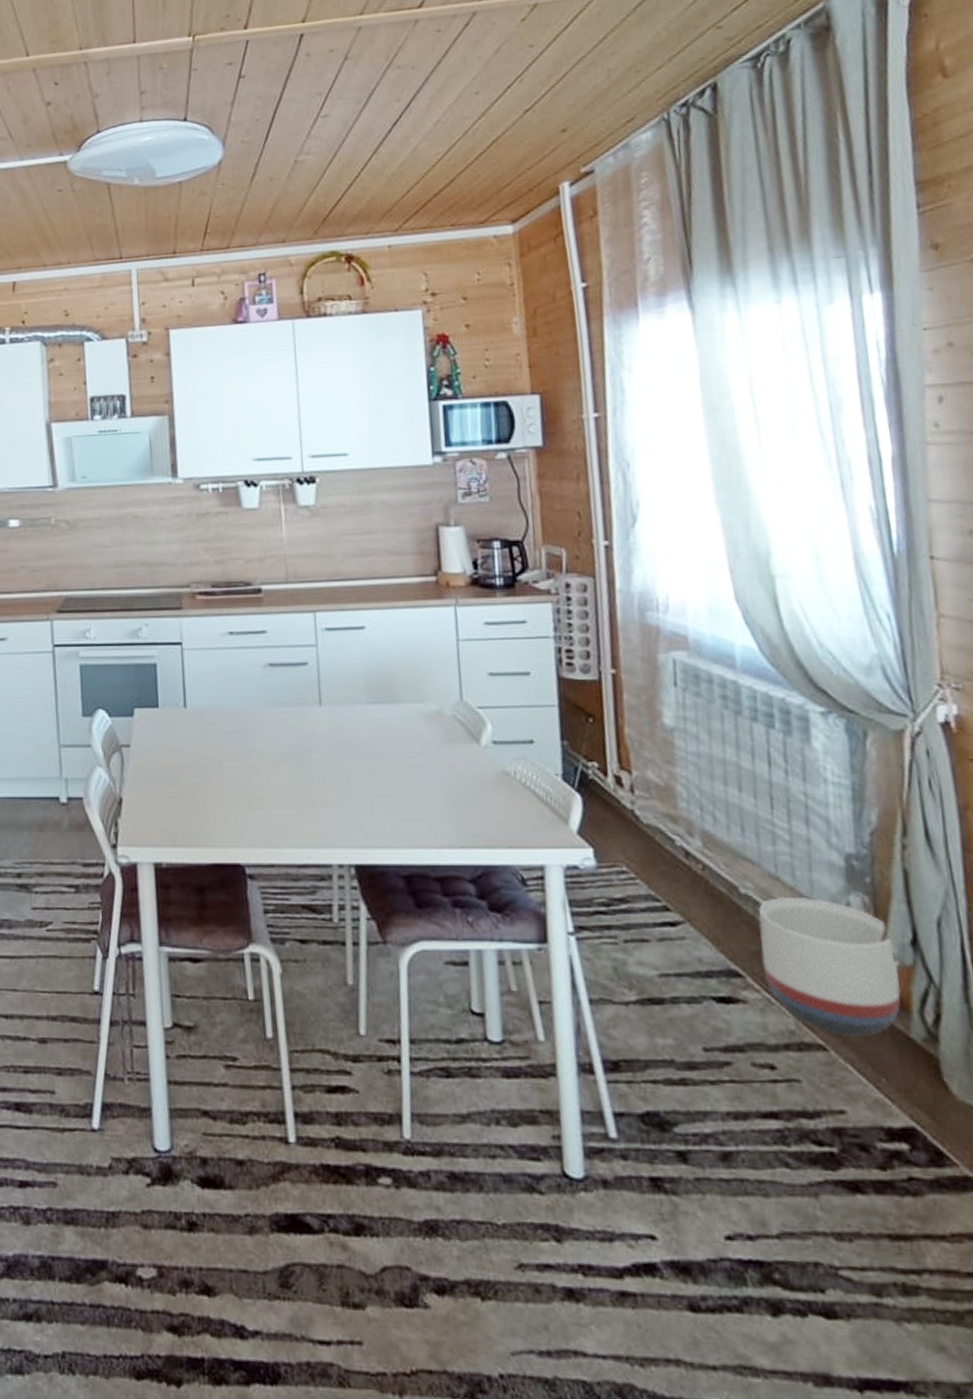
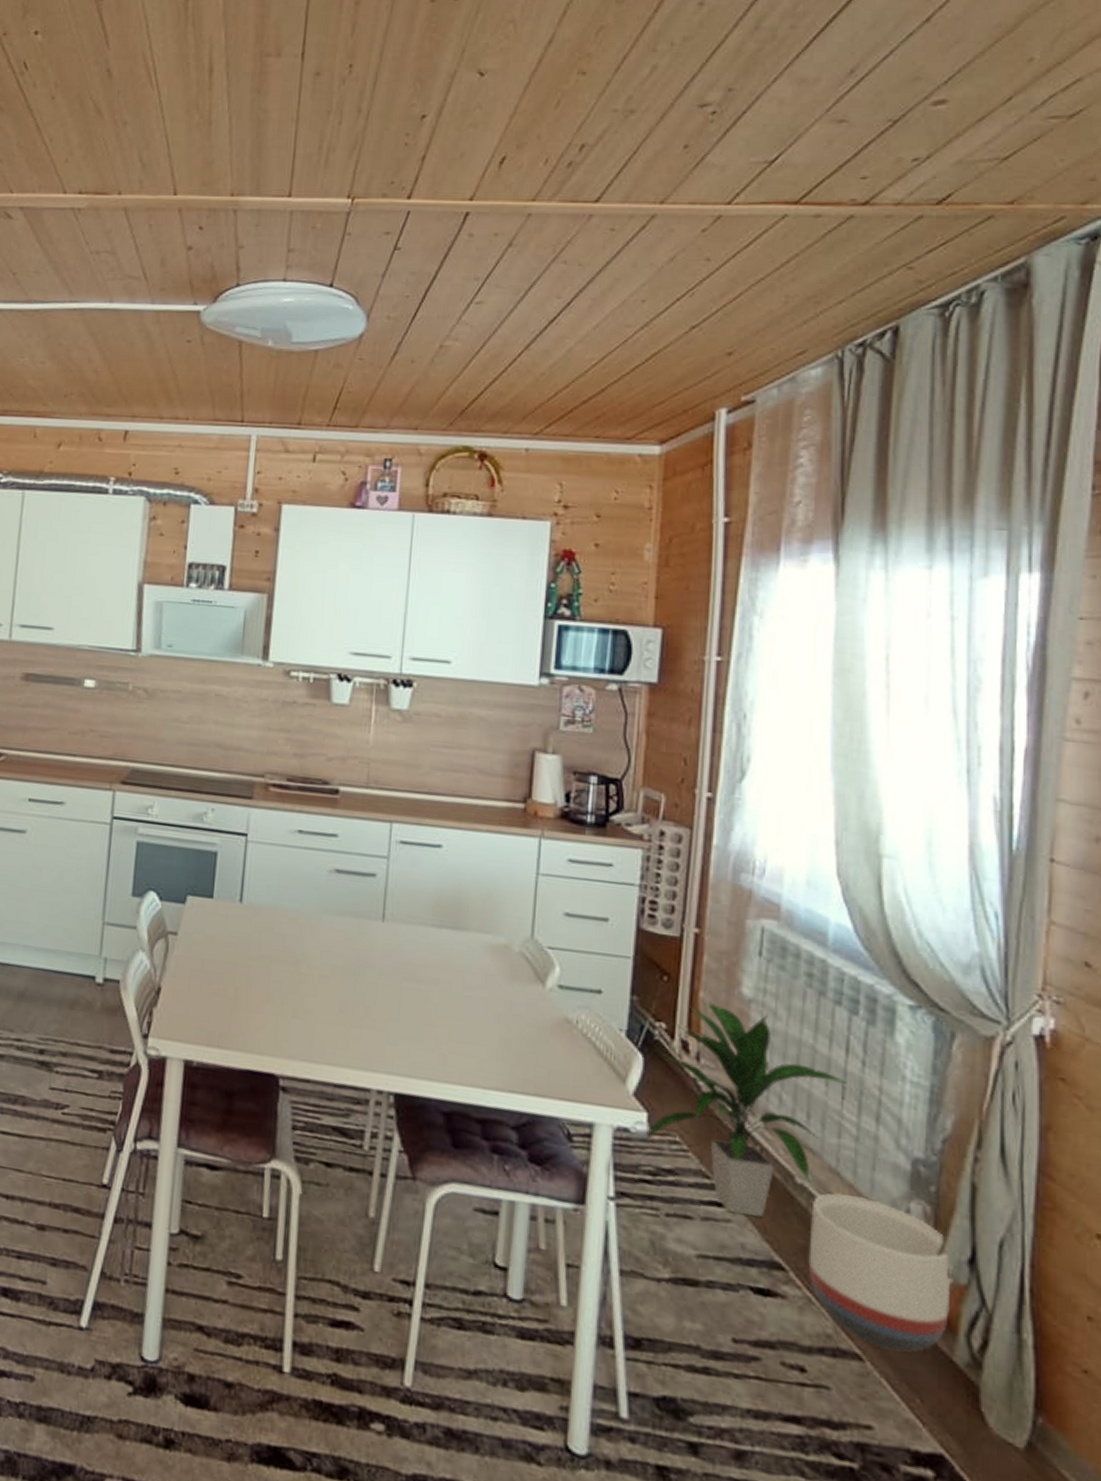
indoor plant: none [592,736,774,931] -> present [643,1001,847,1218]

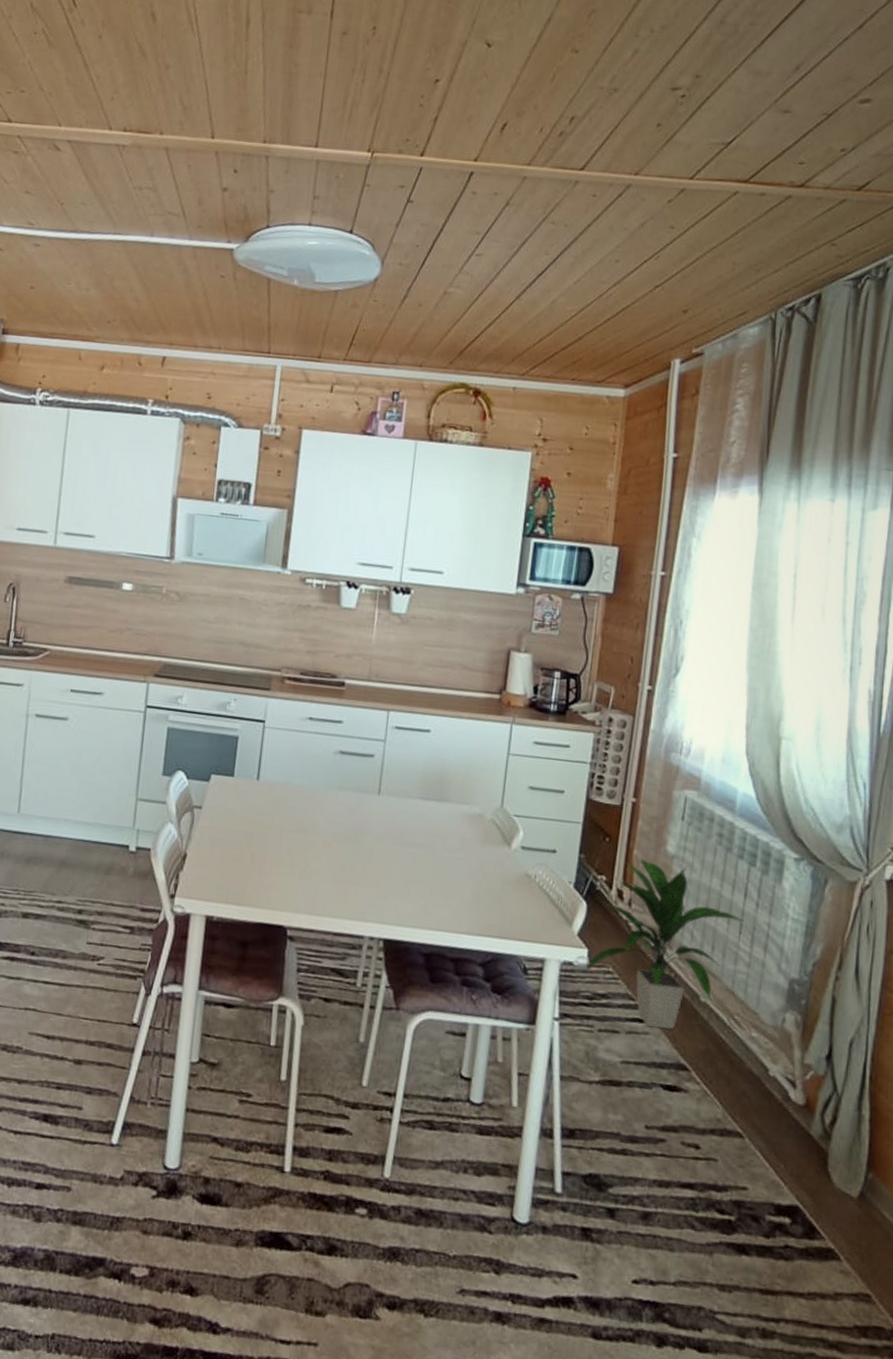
planter: present [808,1193,951,1352] -> none [706,1008,813,1130]

